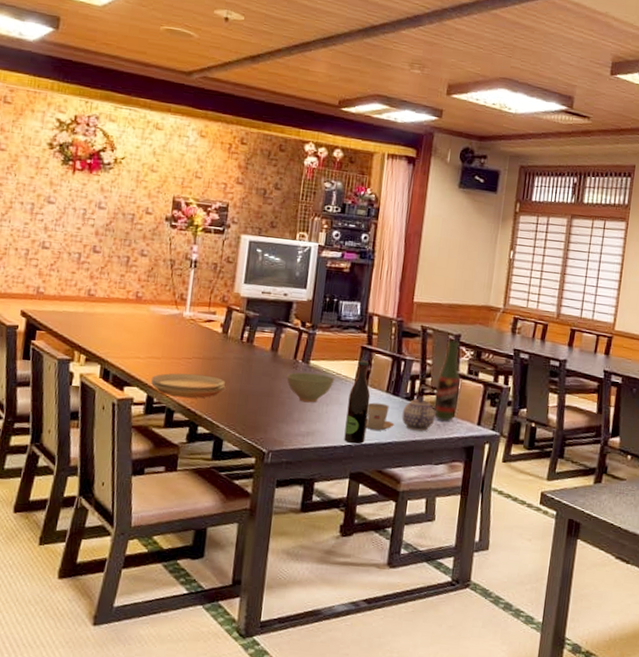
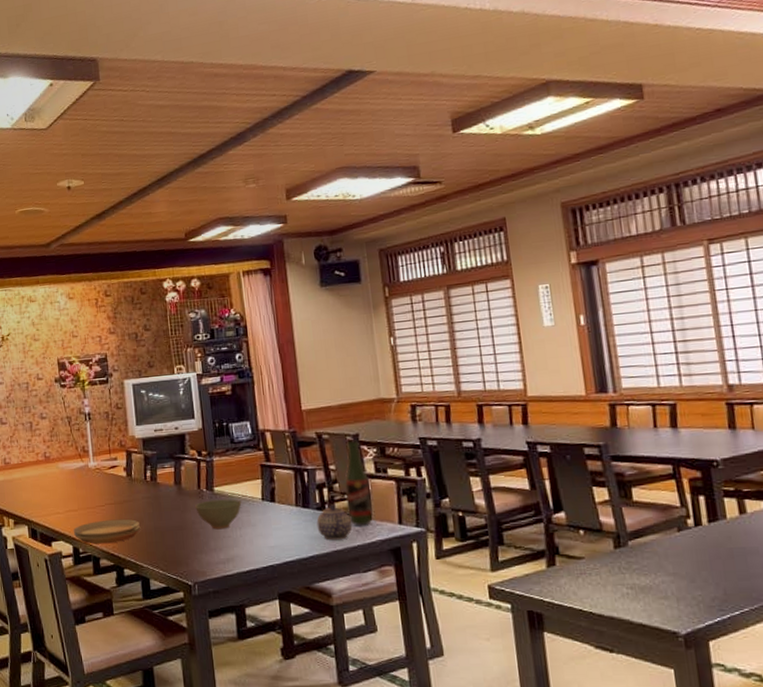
bottle: present [344,360,371,445] -> none [259,477,286,564]
teacup: present [365,402,395,431] -> none [280,518,312,547]

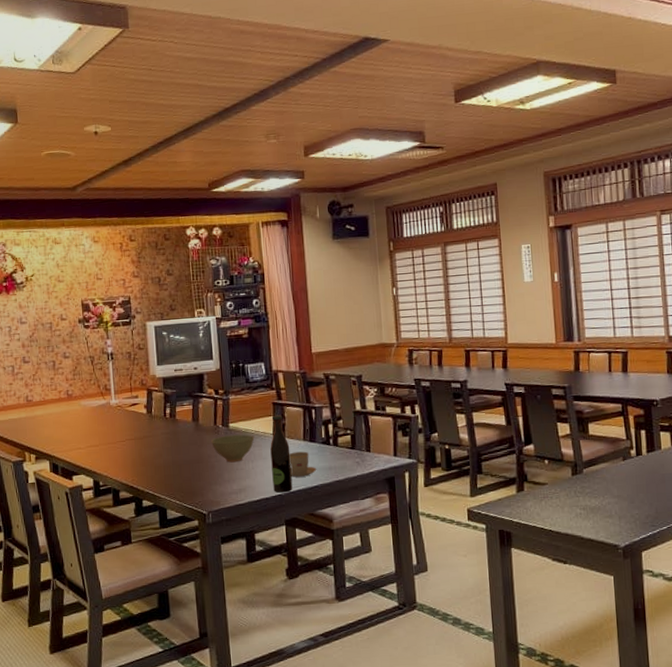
plate: present [73,519,141,544] -> none [94,453,160,478]
bottle: none [259,477,286,564] -> present [270,415,293,493]
teacup: none [280,518,312,547] -> present [289,451,317,477]
teapot: present [316,504,353,541] -> none [322,439,353,472]
beer bottle: present [344,439,373,526] -> none [347,379,372,459]

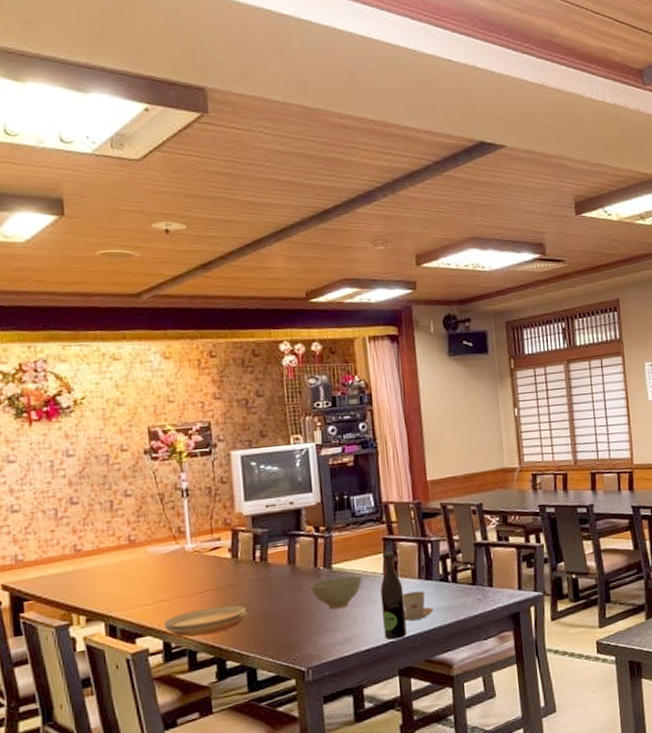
plate: none [94,453,160,478] -> present [163,605,248,637]

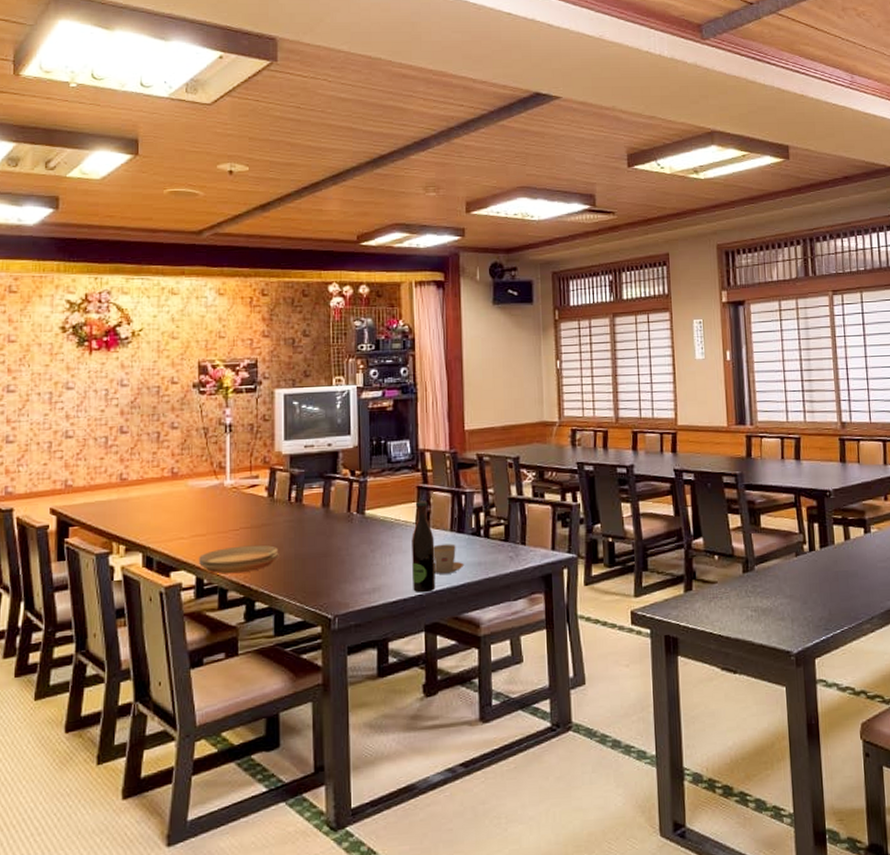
bowl: present [311,575,362,610] -> none [343,523,394,557]

